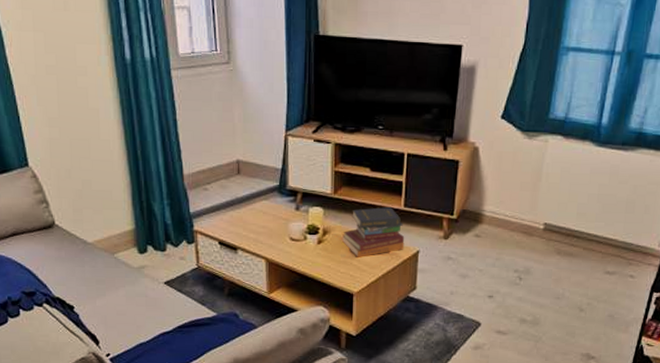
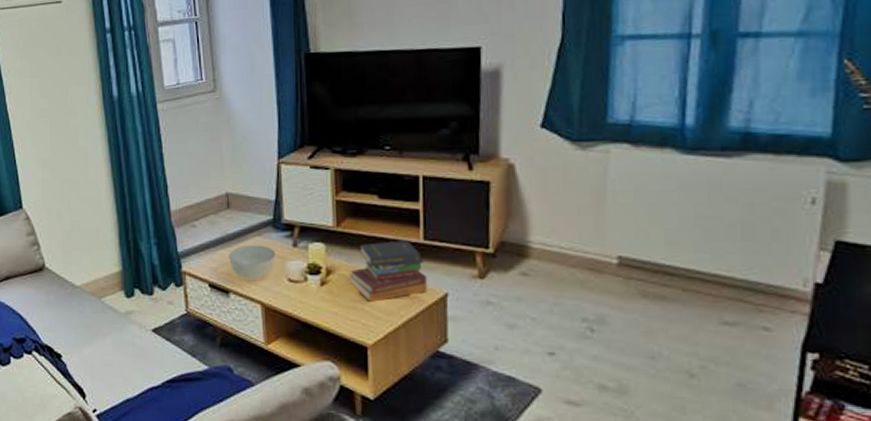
bowl: none [238,208,280,241] -> present [229,245,276,282]

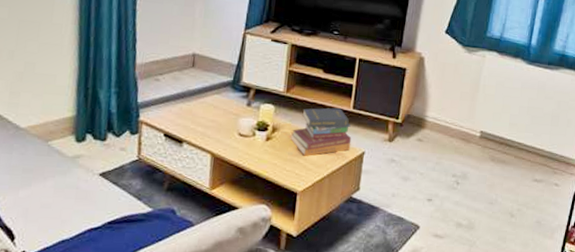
bowl: present [229,245,276,282] -> none [187,101,231,135]

